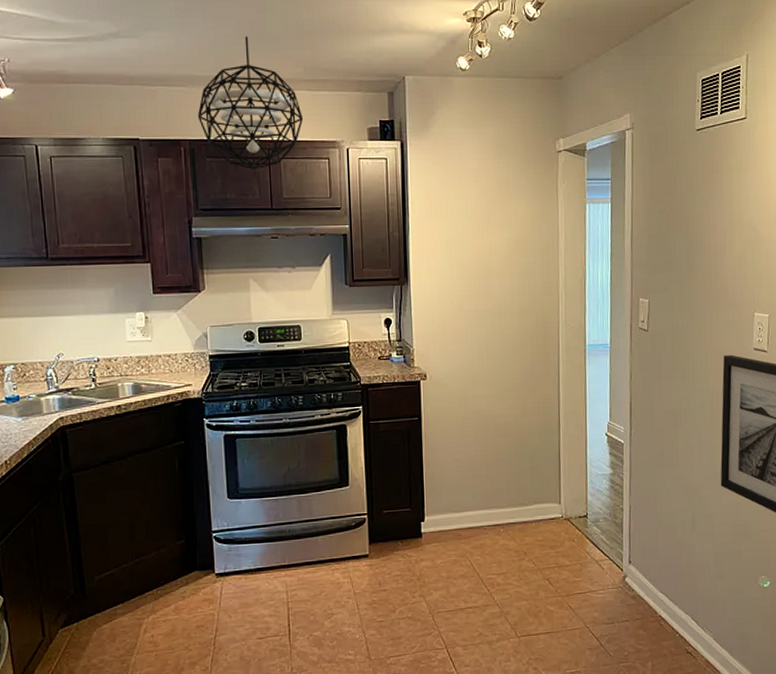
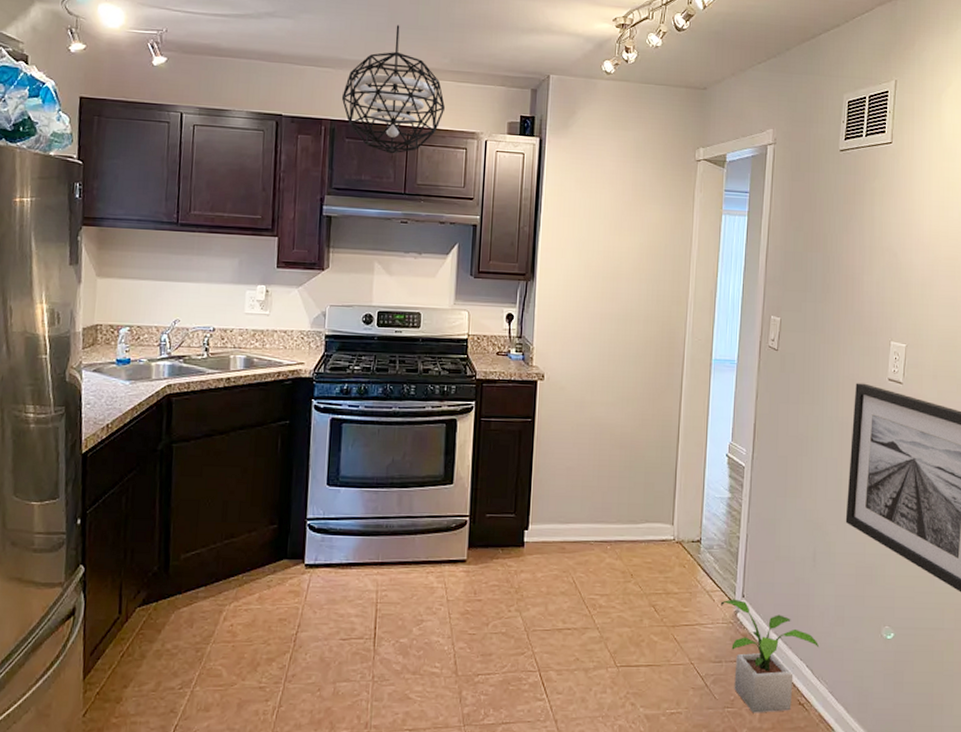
potted plant: none [610,565,703,665] -> present [721,599,820,713]

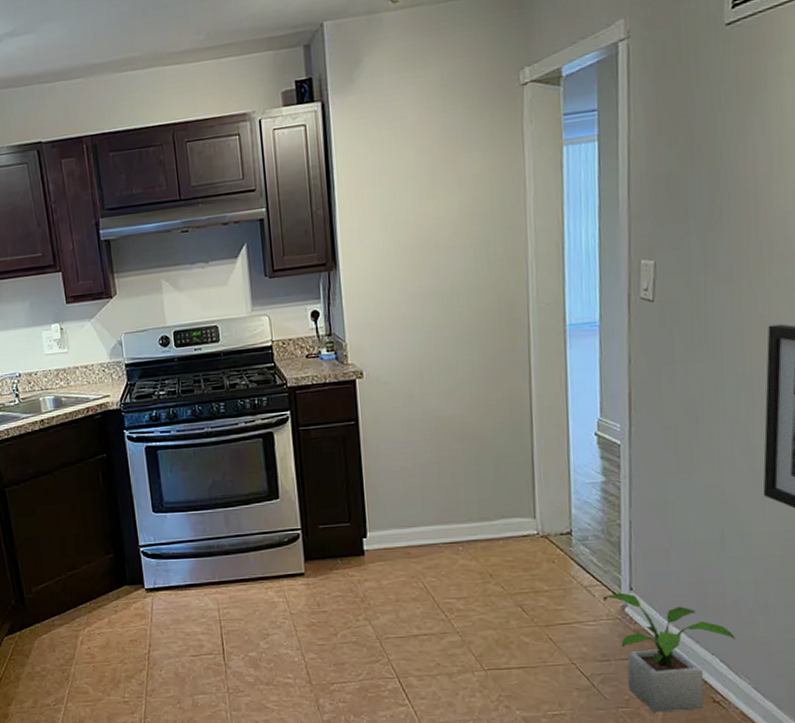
pendant light: present [341,25,445,154] -> none [97,8,208,159]

